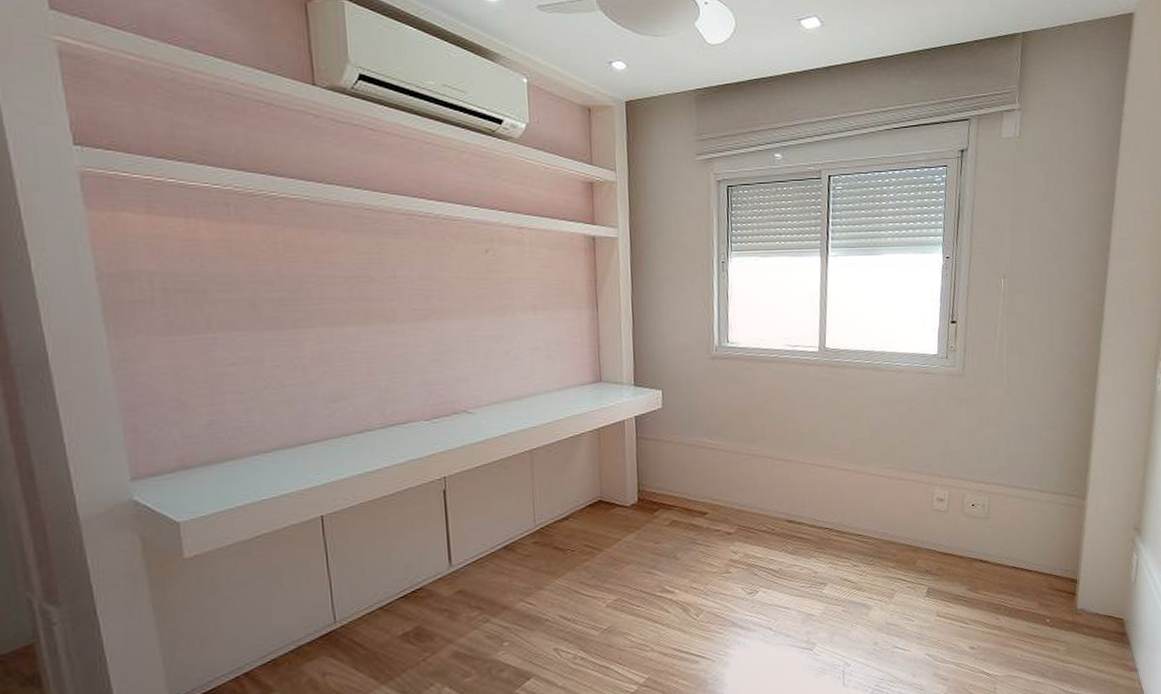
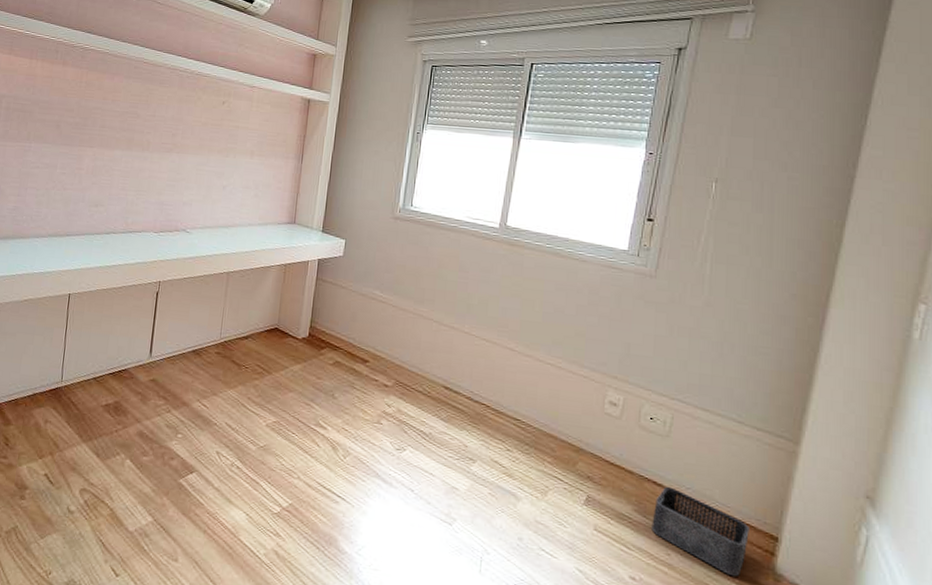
storage bin: none [982,560,1056,622] -> present [651,486,749,577]

